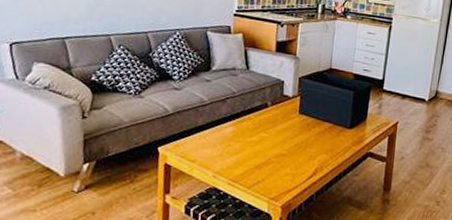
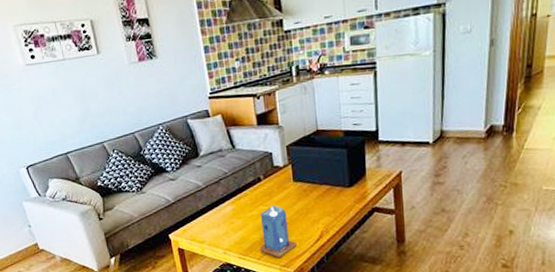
candle: none [252,134,290,190] -> present [260,205,297,258]

